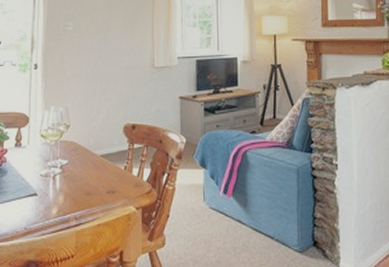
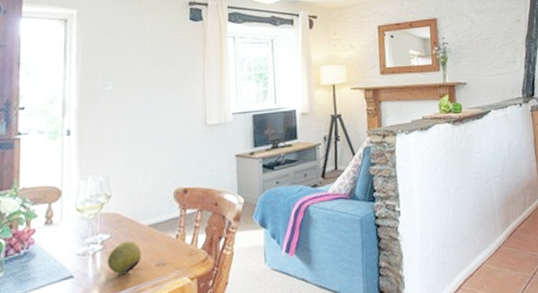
fruit: none [65,167,95,196] -> present [107,240,142,274]

